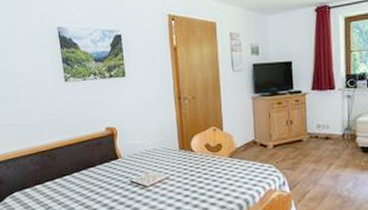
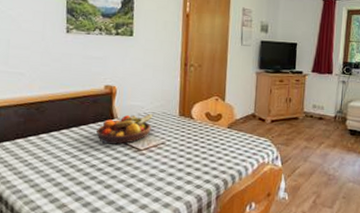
fruit bowl: none [104,151,155,183] -> present [96,114,153,145]

